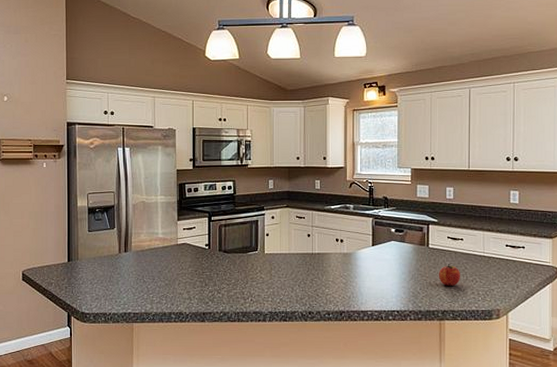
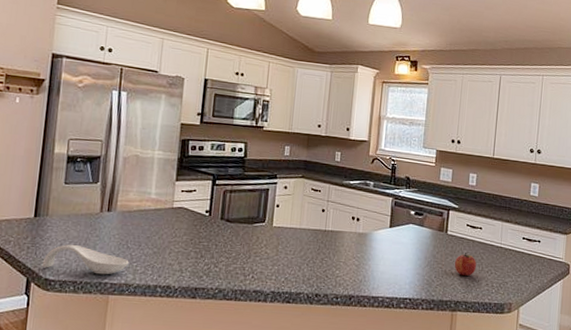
spoon rest: none [78,282,147,306] -> present [42,244,129,275]

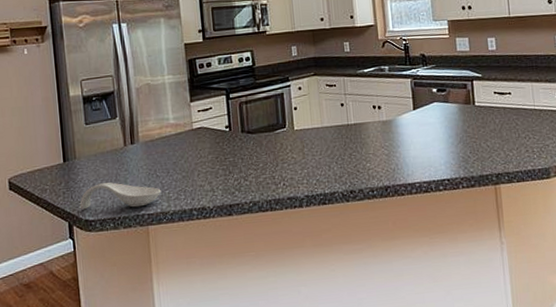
fruit: present [454,253,476,276] -> none [488,122,512,146]

